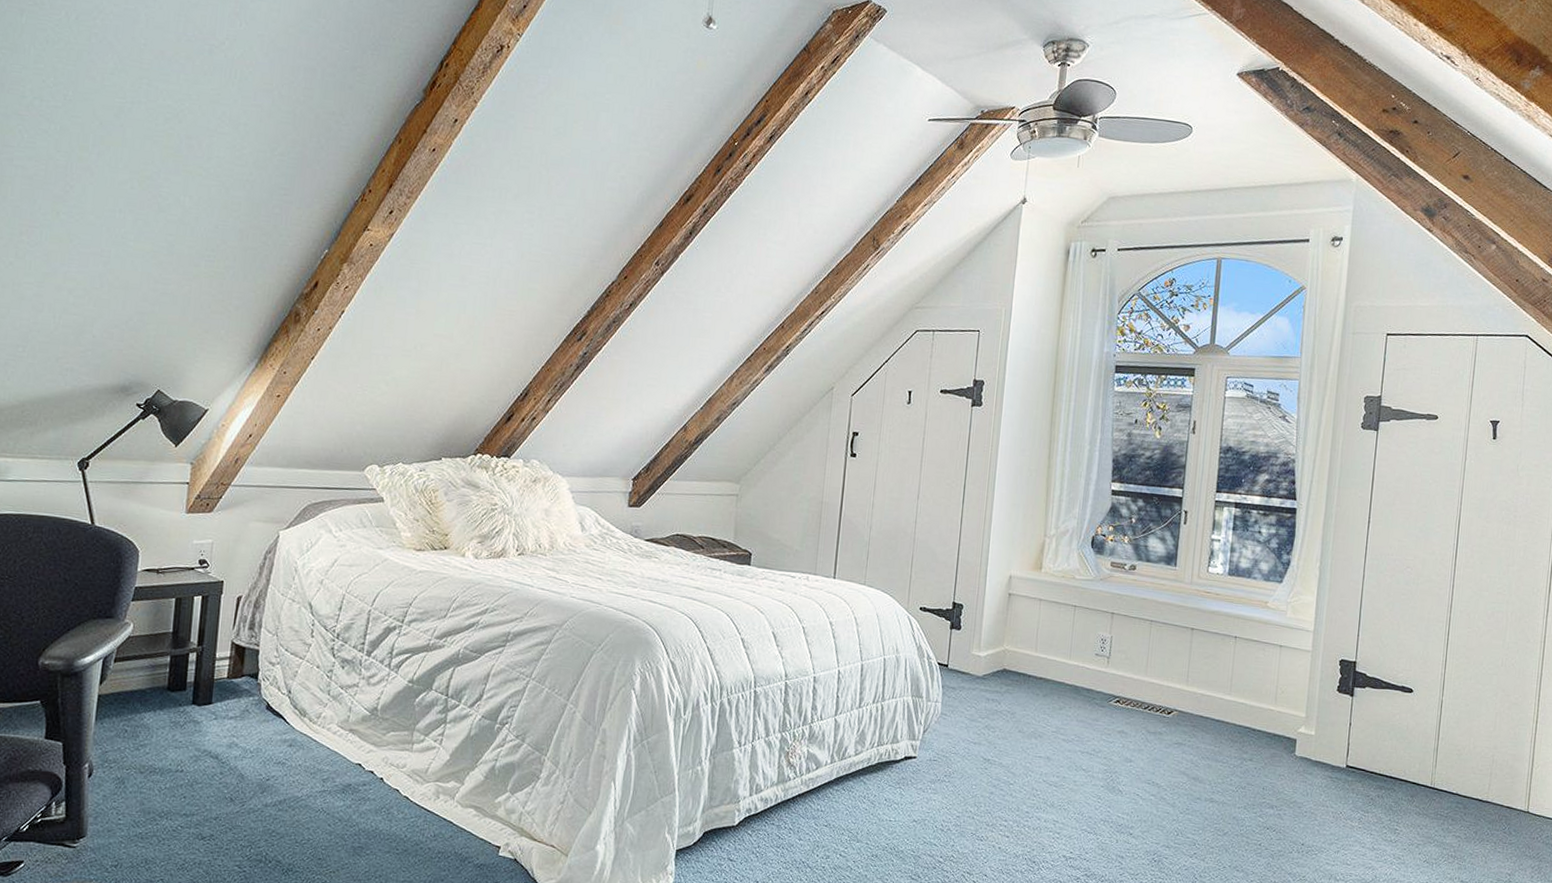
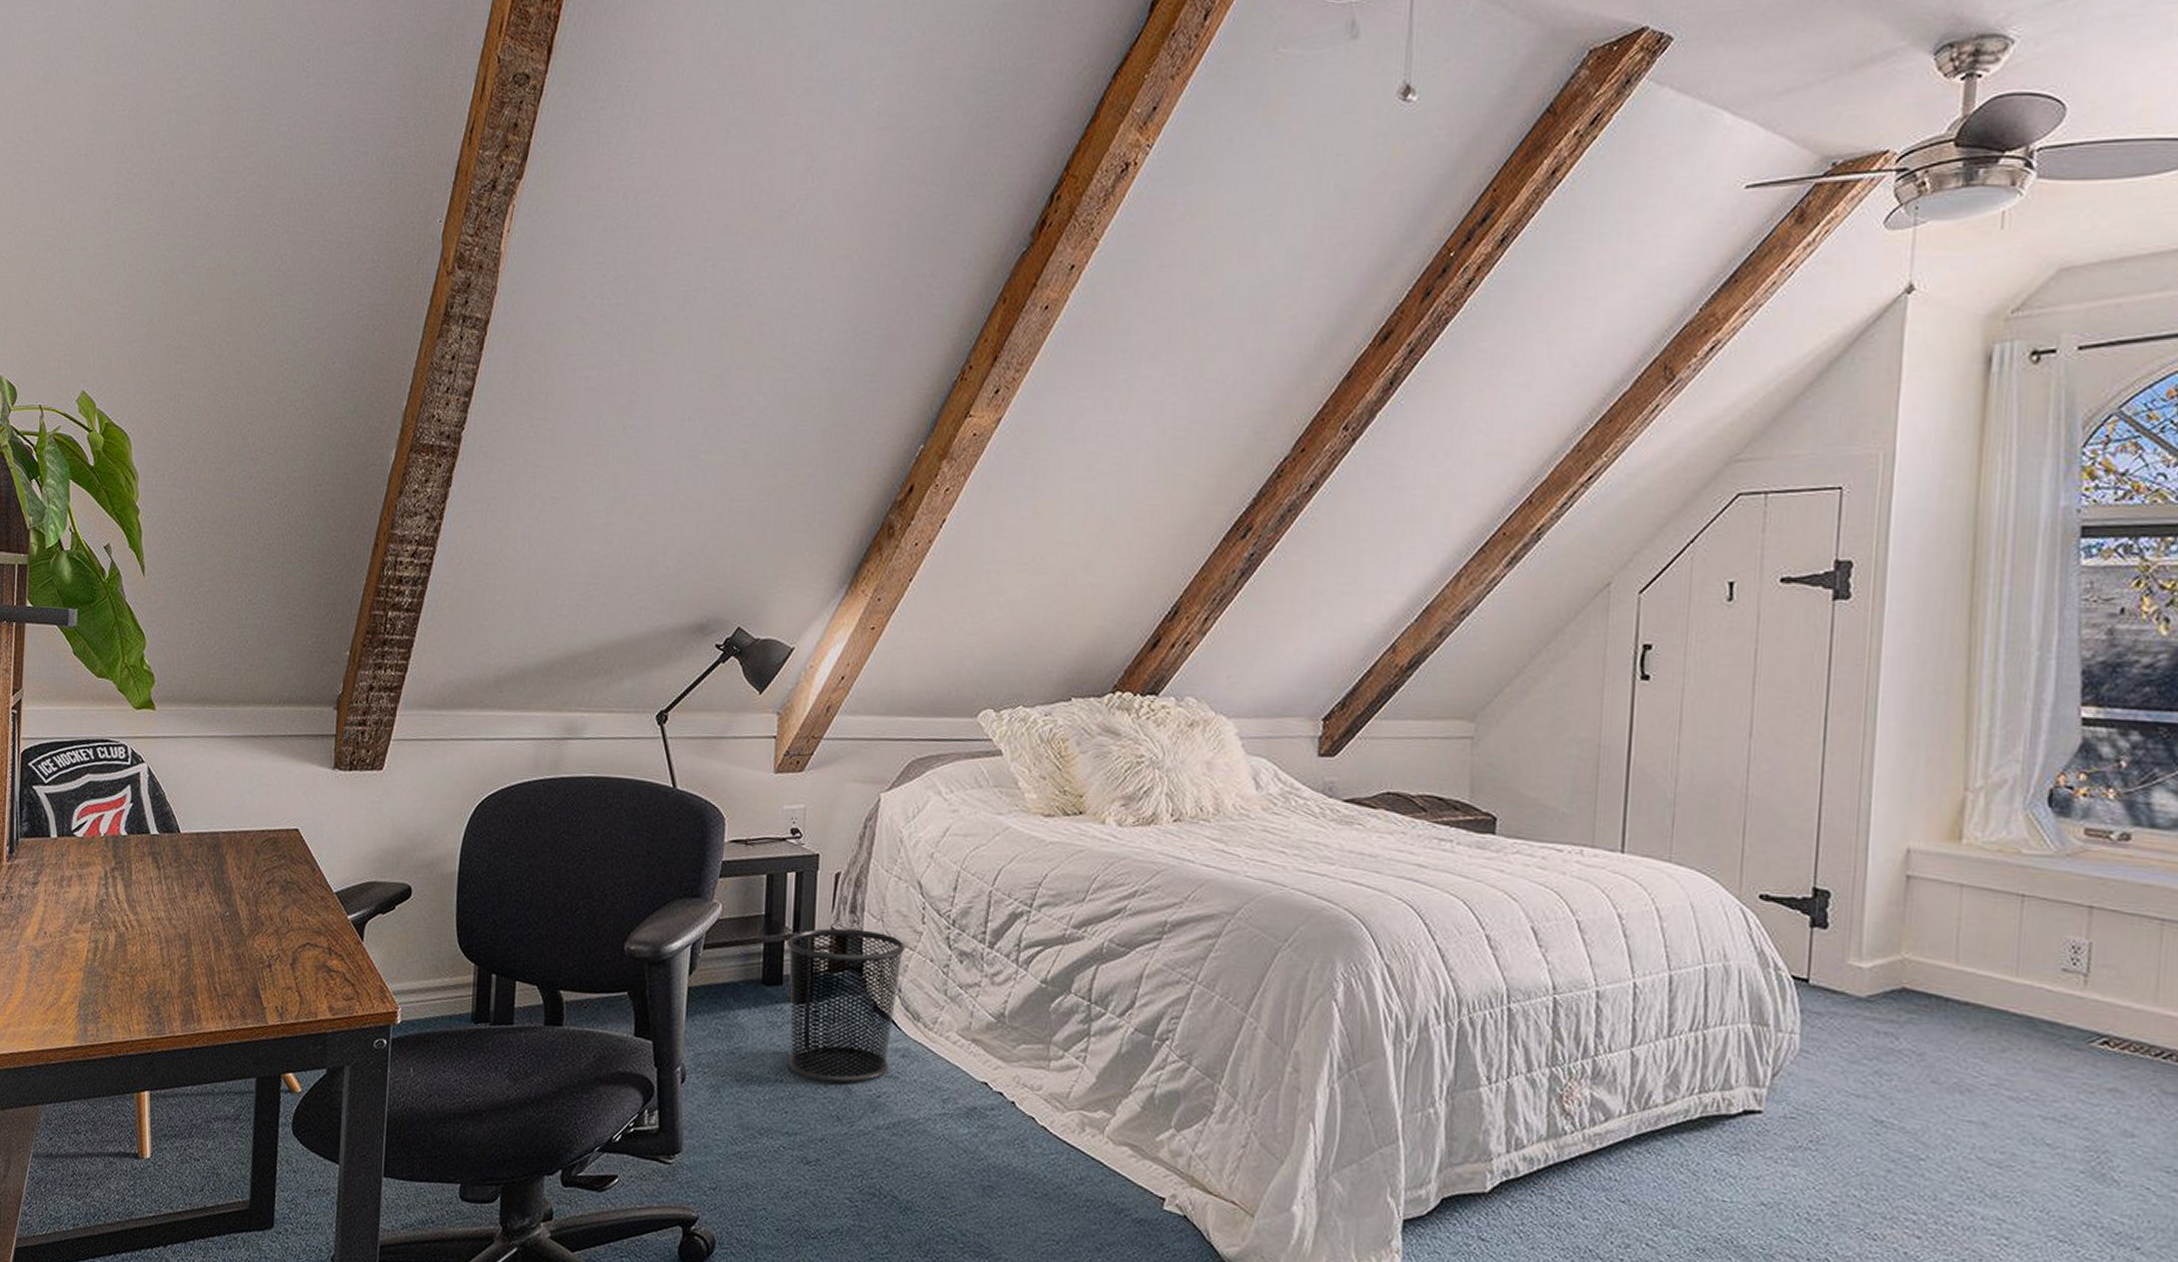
waste bin: none [187,642,296,770] -> present [786,928,906,1083]

